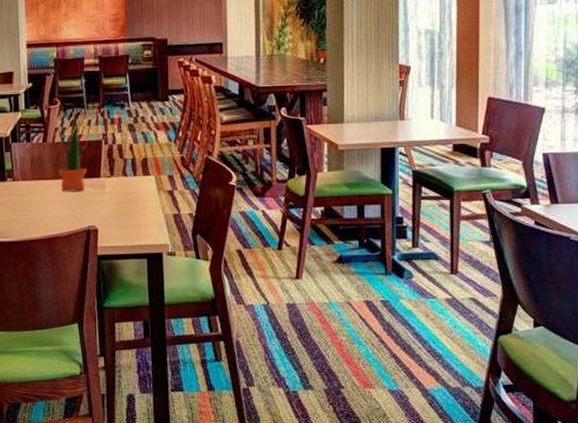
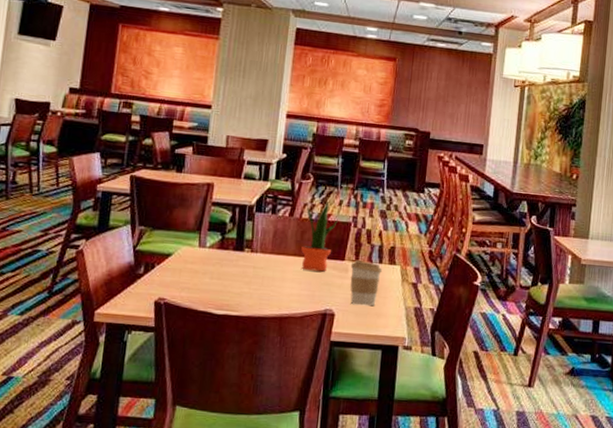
coffee cup: none [106,175,138,219] -> present [350,260,383,307]

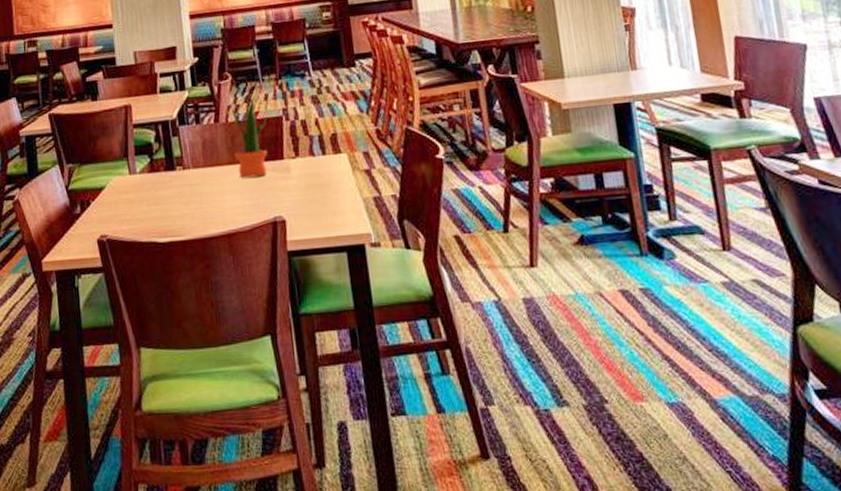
coffee cup: present [350,260,383,307] -> none [291,155,329,207]

